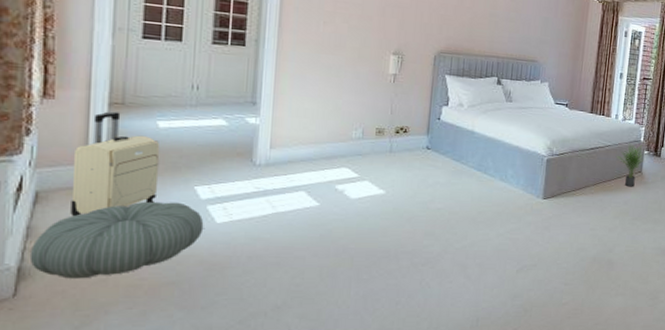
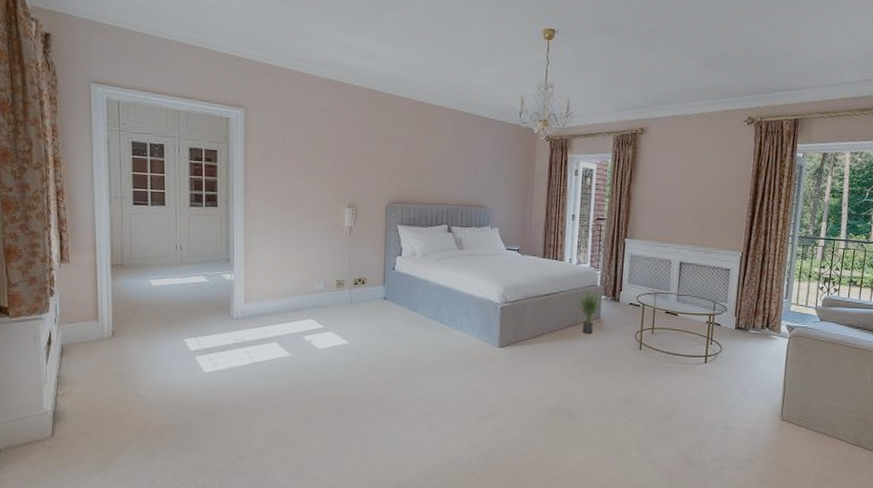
pouf: present [29,201,204,279] -> none [61,353,194,422]
suitcase: present [70,111,160,217] -> none [87,272,155,368]

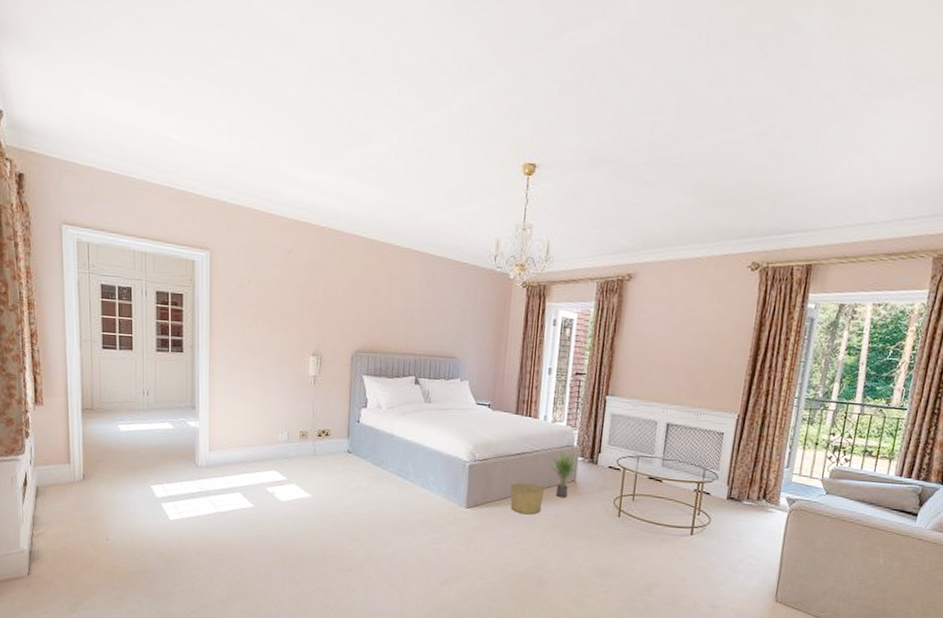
basket: none [540,321,572,351] -> present [510,482,545,515]

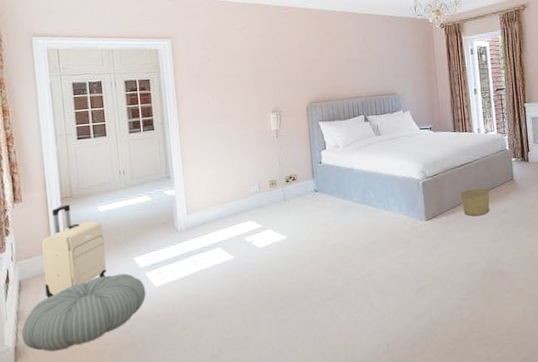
pouf: none [36,498,160,564] -> present [21,273,146,352]
suitcase: none [60,416,123,510] -> present [41,204,106,299]
potted plant: present [547,448,577,498] -> none [488,153,513,196]

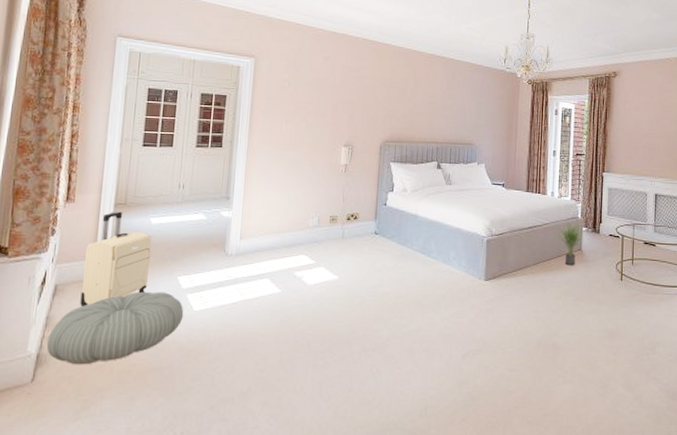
basket: present [460,187,490,217] -> none [524,253,555,283]
potted plant: none [488,153,513,196] -> present [556,220,582,266]

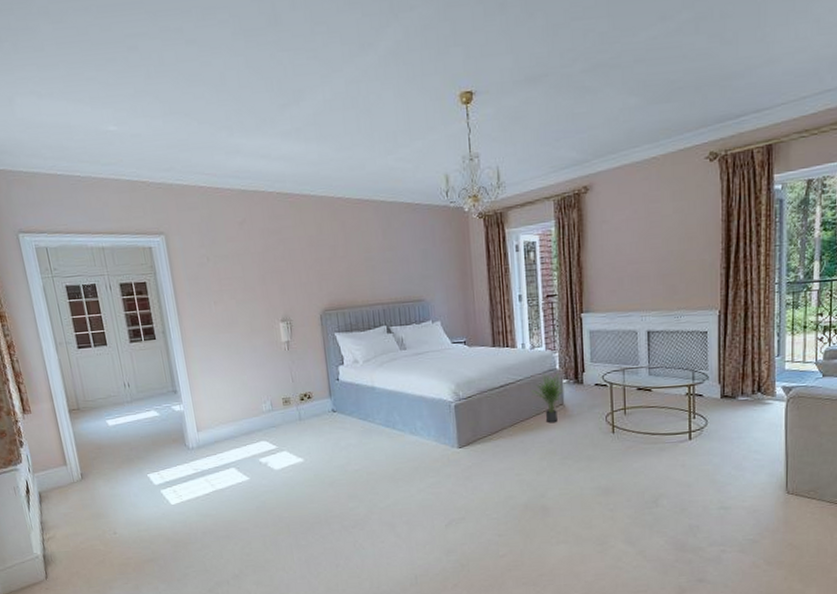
pouf: present [46,291,184,365] -> none [47,490,163,562]
suitcase: present [80,211,152,307] -> none [55,417,122,511]

